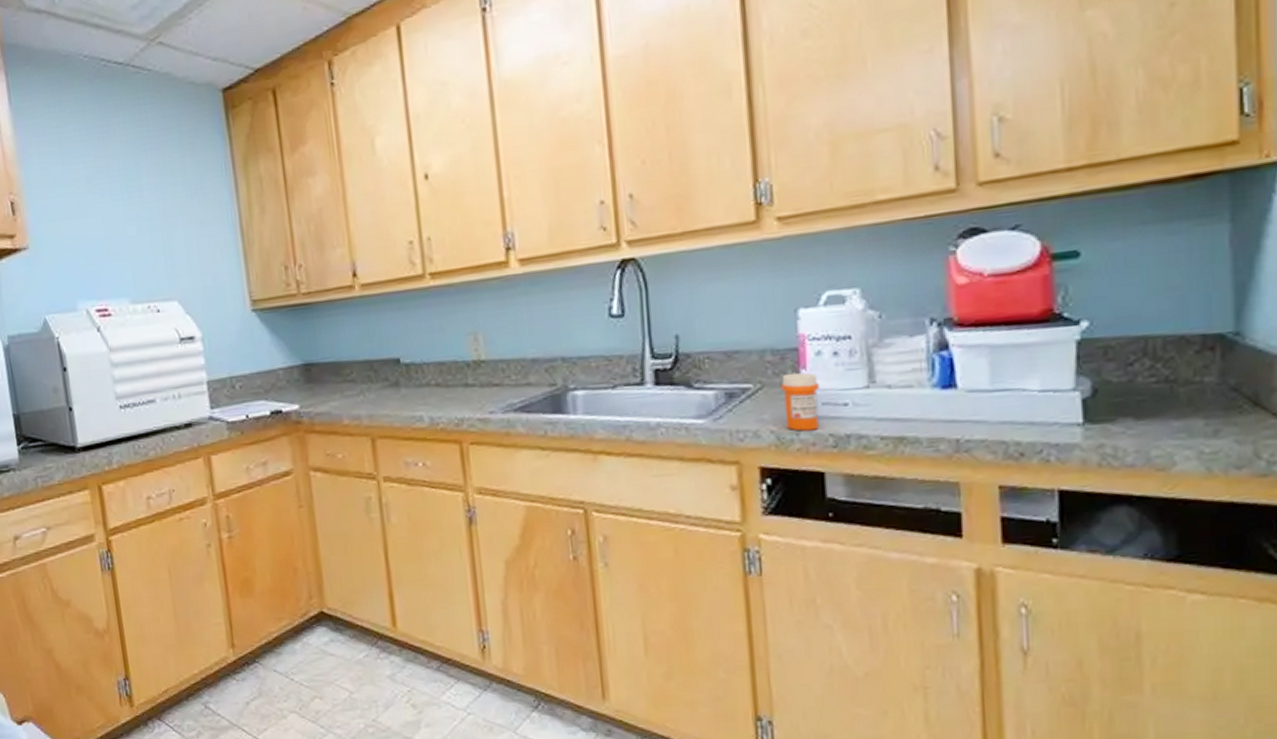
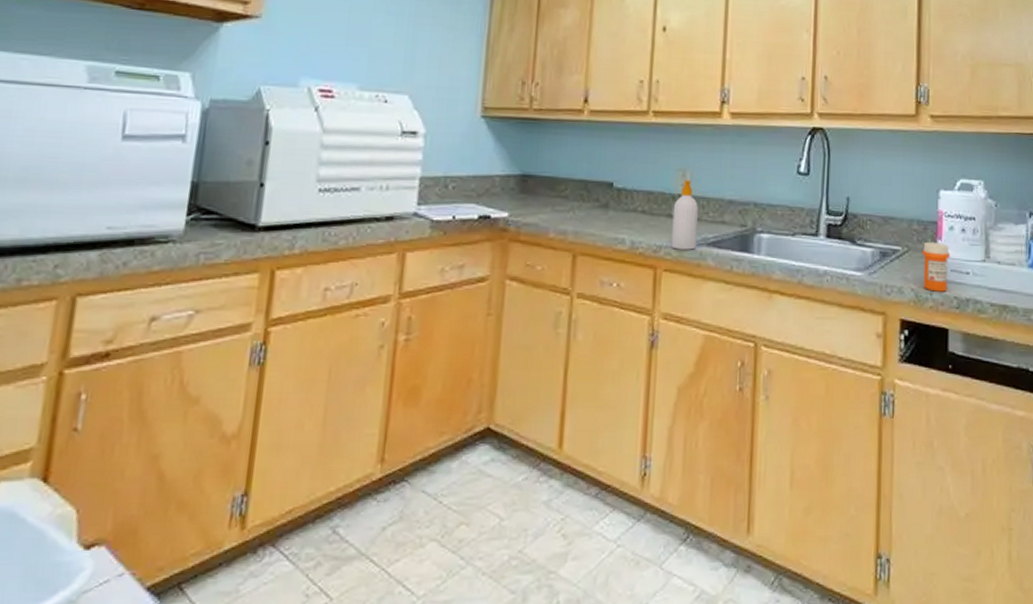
soap bottle: none [469,343,502,420] -> present [671,180,698,250]

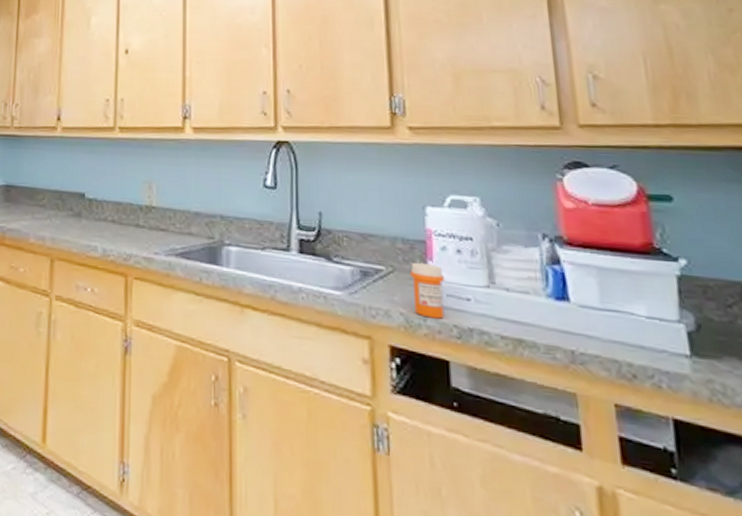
soap bottle: present [671,180,698,250] -> none [140,192,165,260]

